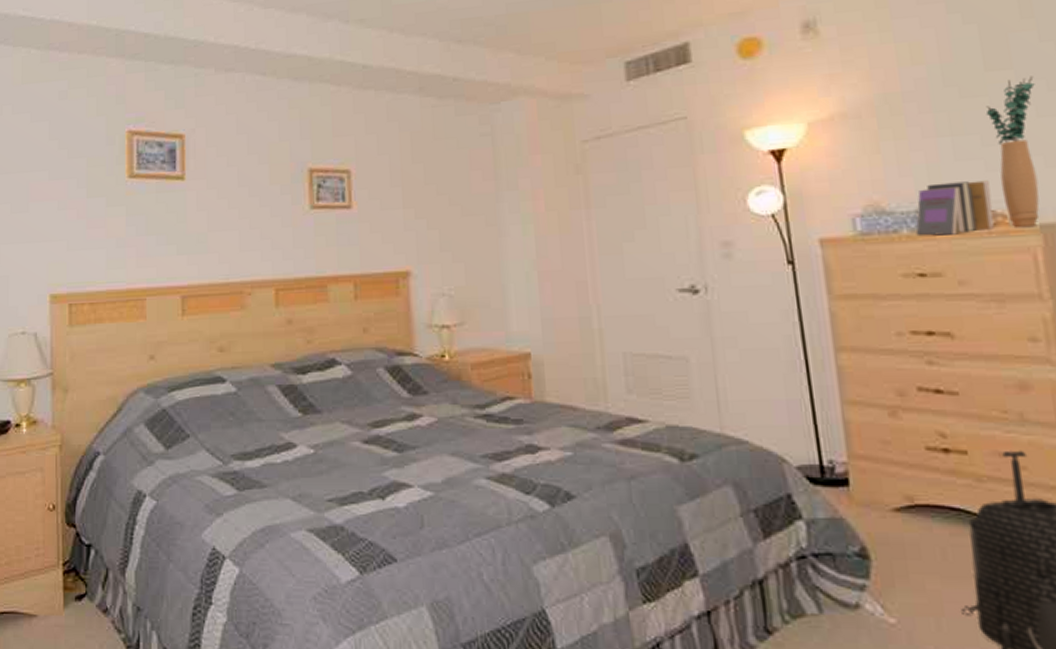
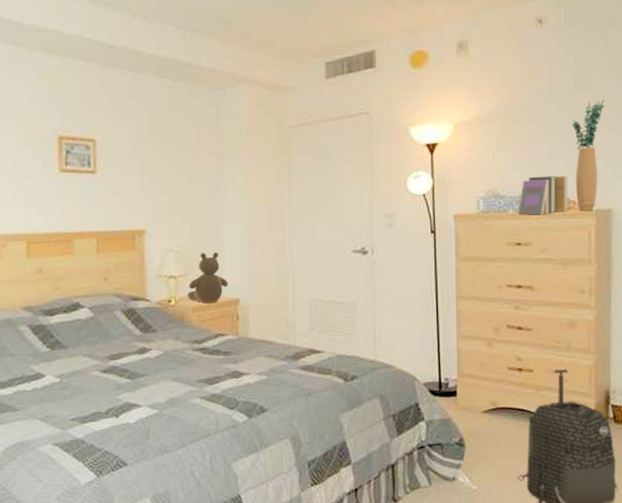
teddy bear: none [465,296,516,359] -> present [188,253,228,304]

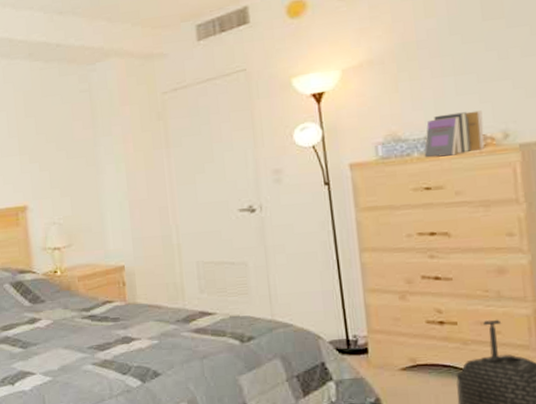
teddy bear: present [188,253,228,304] -> none [73,222,113,272]
vase: present [572,99,605,212] -> none [481,23,521,148]

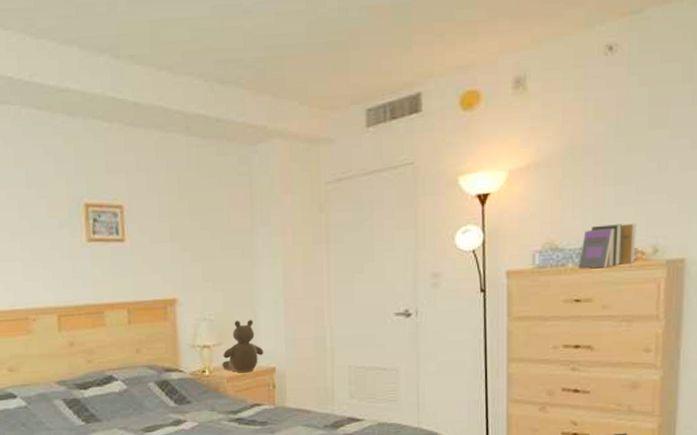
teddy bear: none [73,222,113,272] -> present [222,320,264,373]

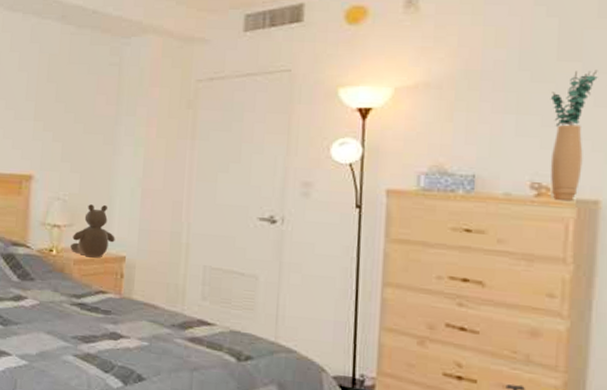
books: present [578,223,636,269] -> none [469,154,541,200]
vase: none [643,135,683,263] -> present [550,70,598,202]

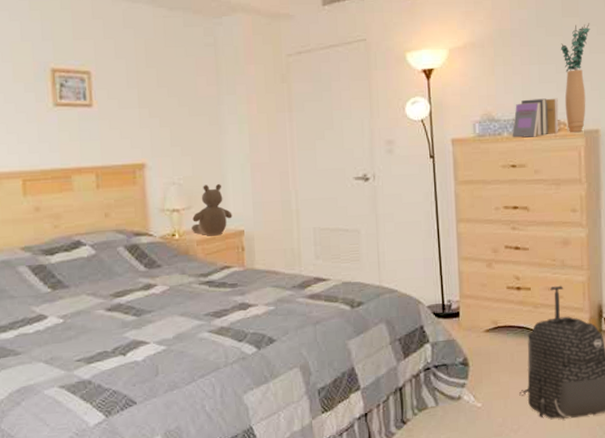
books: none [469,154,541,200] -> present [512,98,559,138]

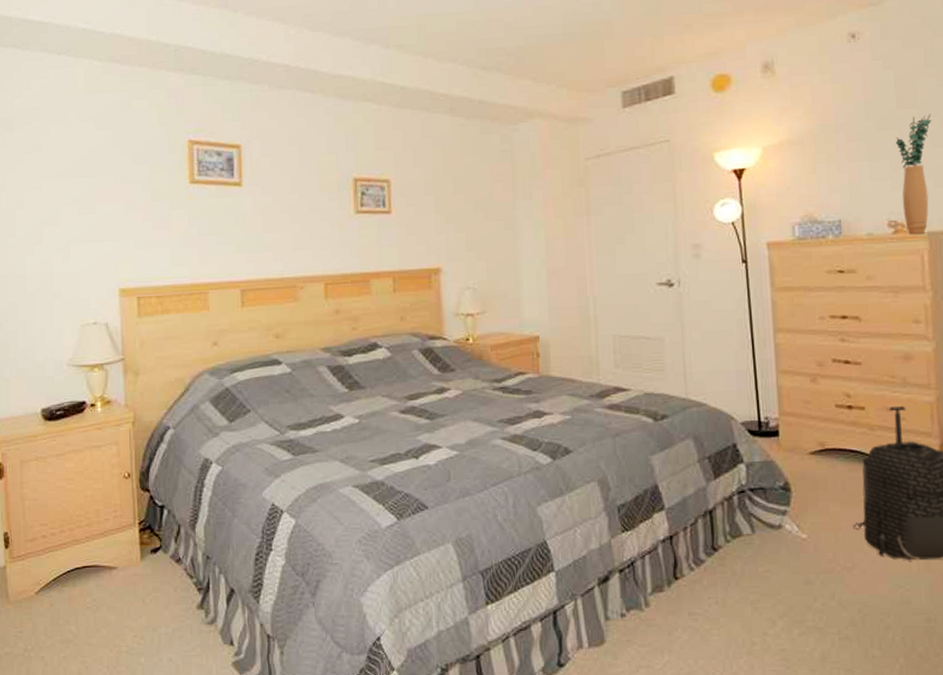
teddy bear: present [192,184,233,236] -> none [486,289,528,341]
books: present [512,98,559,138] -> none [838,197,895,241]

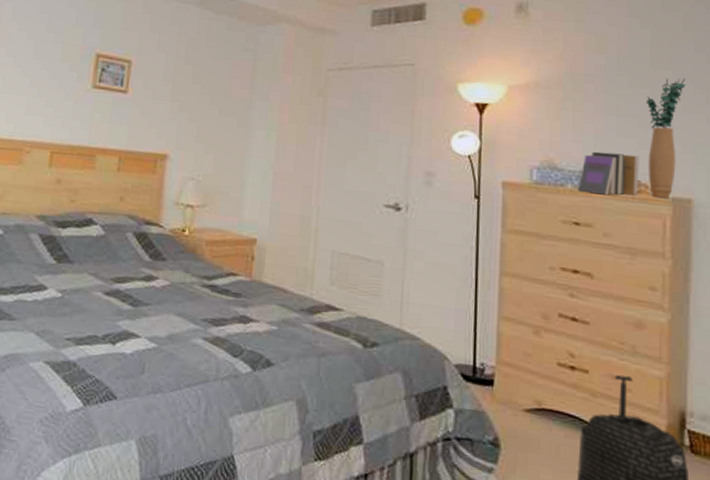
books: none [838,197,895,241] -> present [577,151,639,196]

